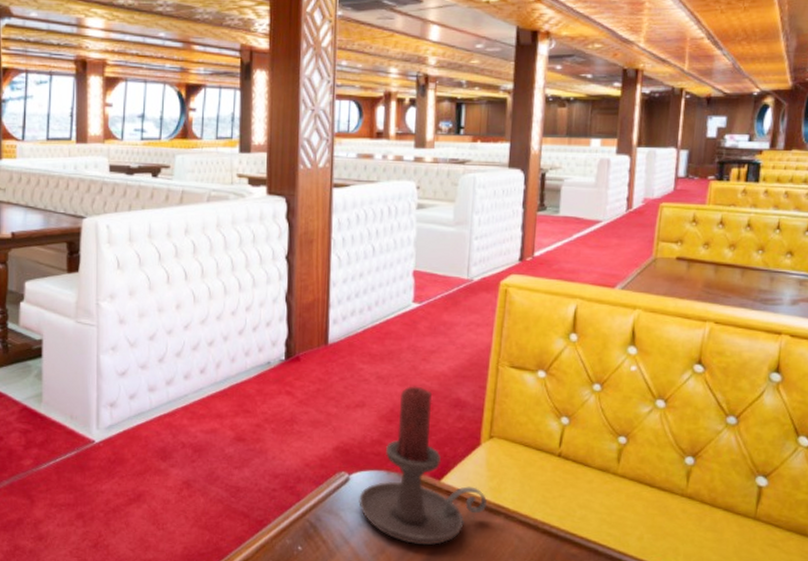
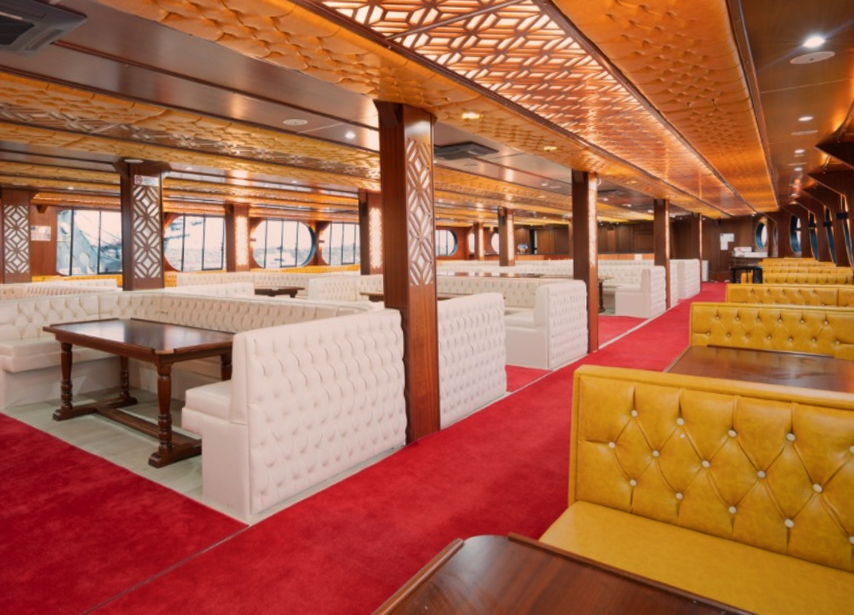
candle holder: present [359,386,488,545] -> none [473,461,577,597]

